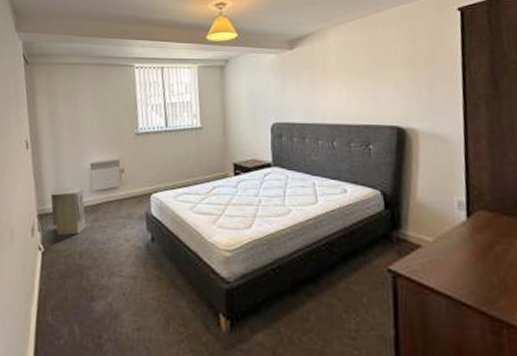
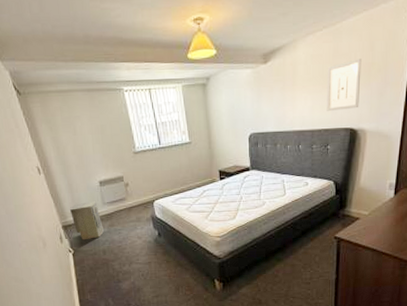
wall art: none [363,51,405,105] -> present [326,59,362,111]

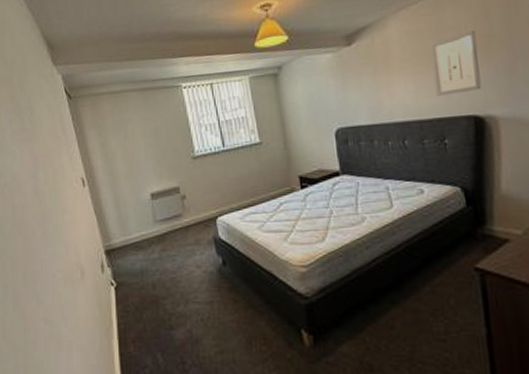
air purifier: present [69,201,104,240] -> none [114,219,154,270]

